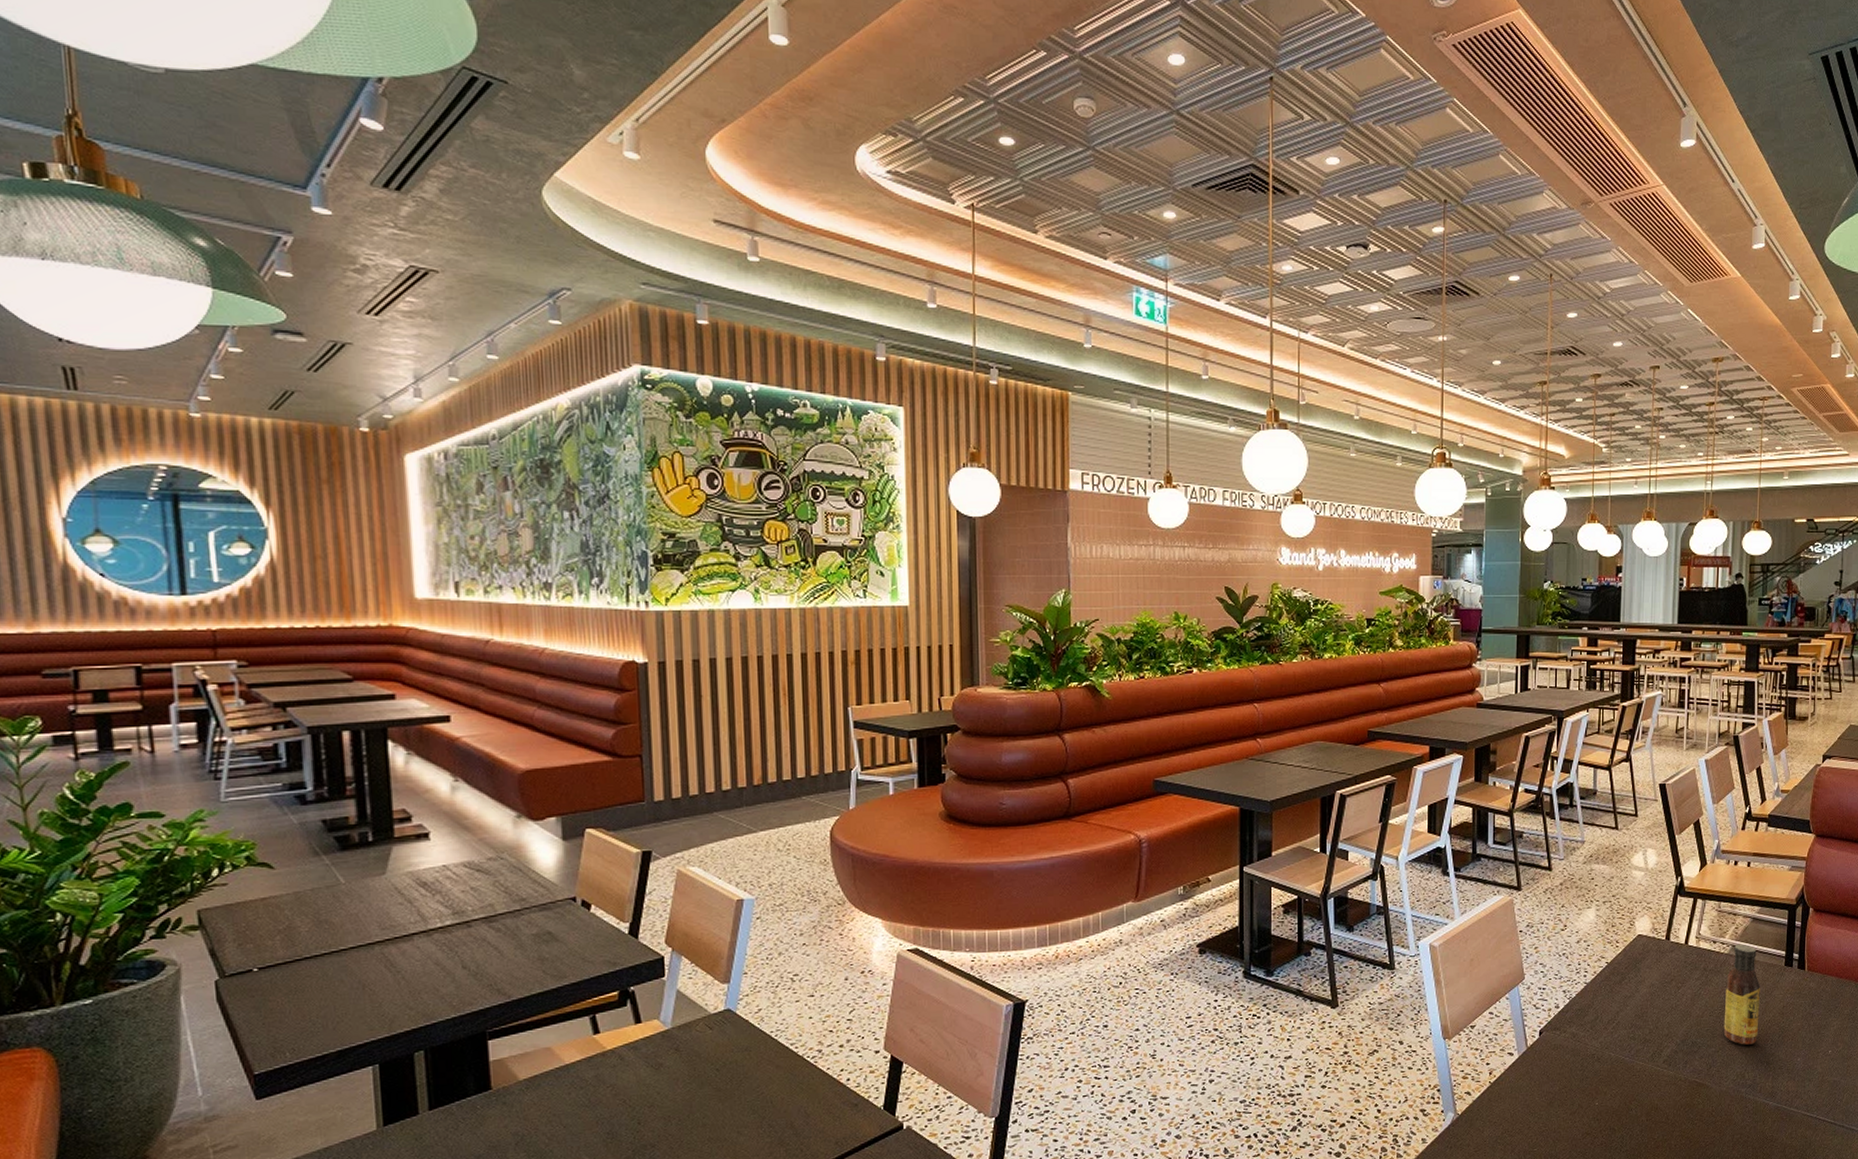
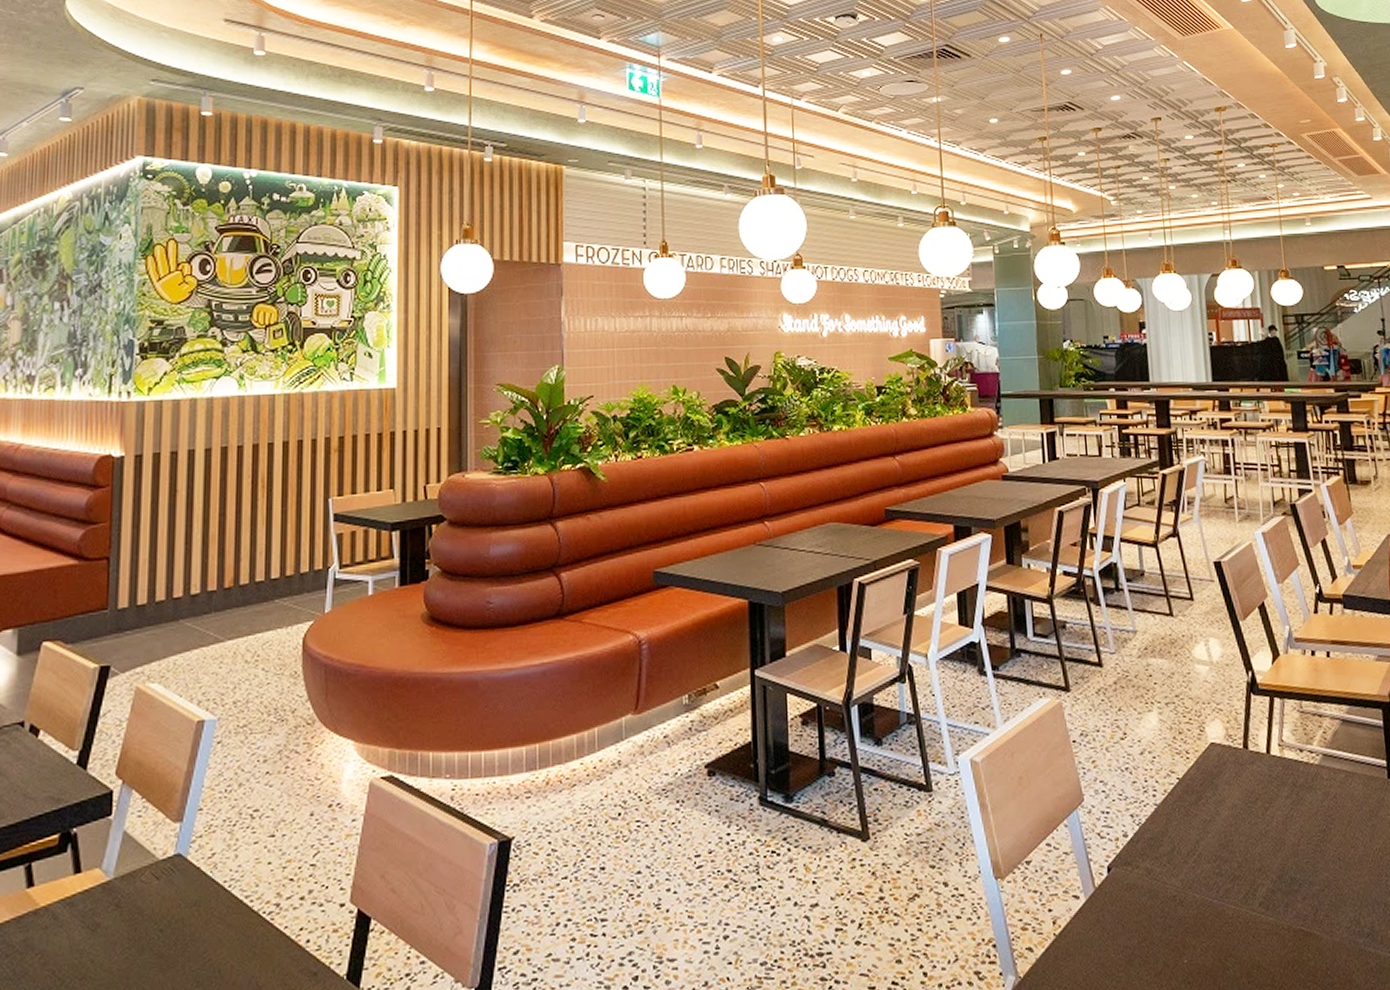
sauce bottle: present [1723,944,1760,1045] -> none [1322,752,1368,882]

